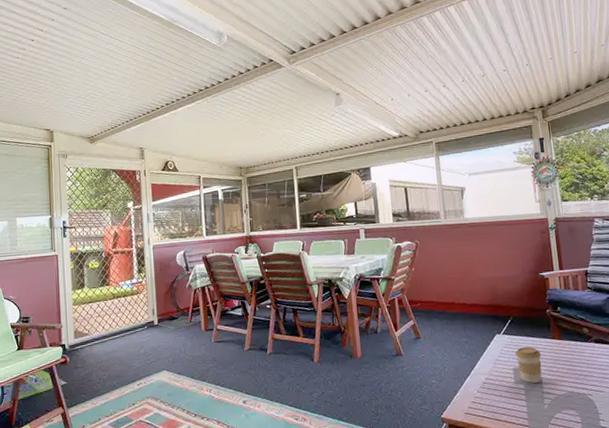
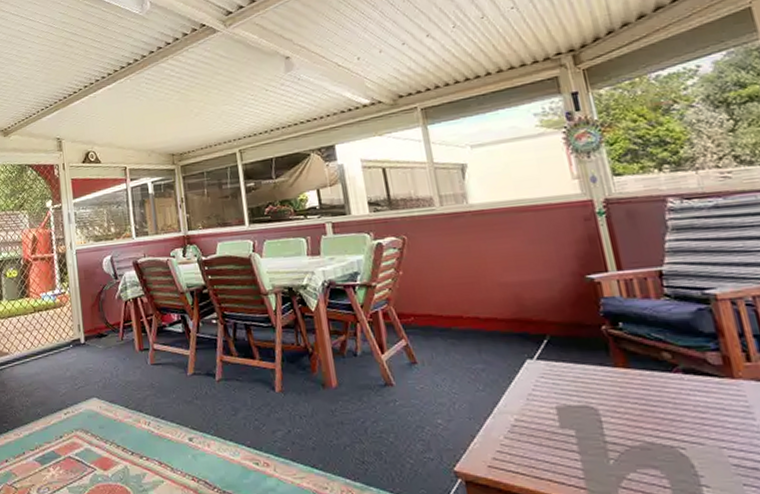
coffee cup: present [515,347,542,384] -> none [557,378,601,430]

